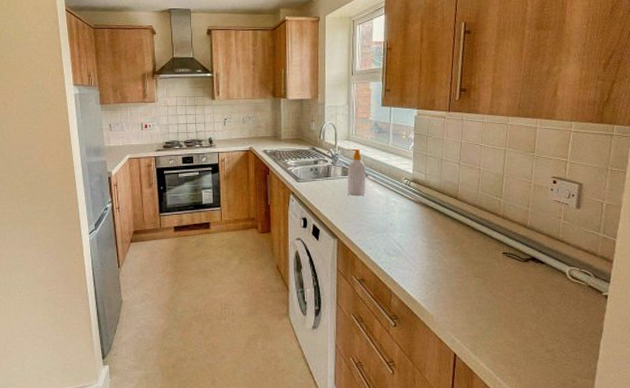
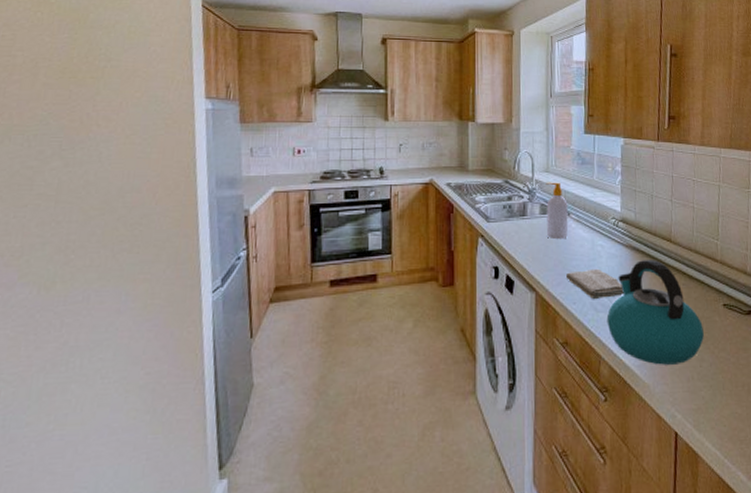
washcloth: none [363,221,413,246] -> present [565,268,624,300]
kettle: none [398,214,484,300] -> present [606,260,704,365]

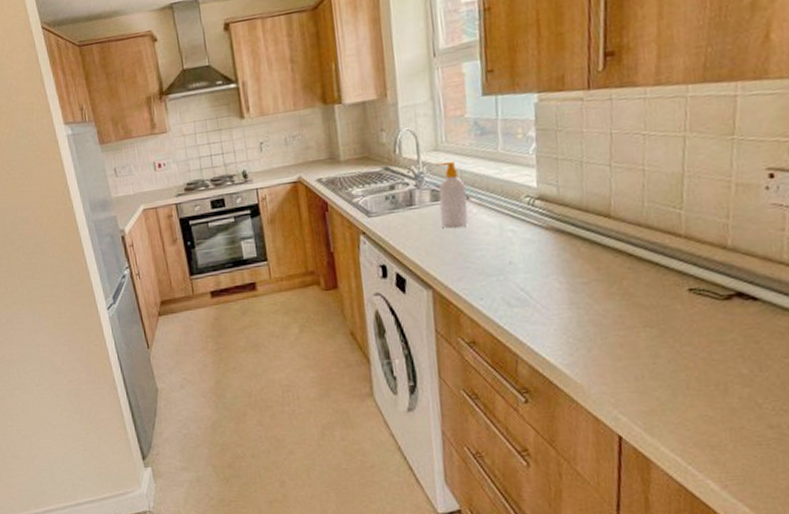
washcloth: present [565,268,624,300] -> none [467,257,546,294]
kettle: present [606,260,704,365] -> none [523,241,659,363]

